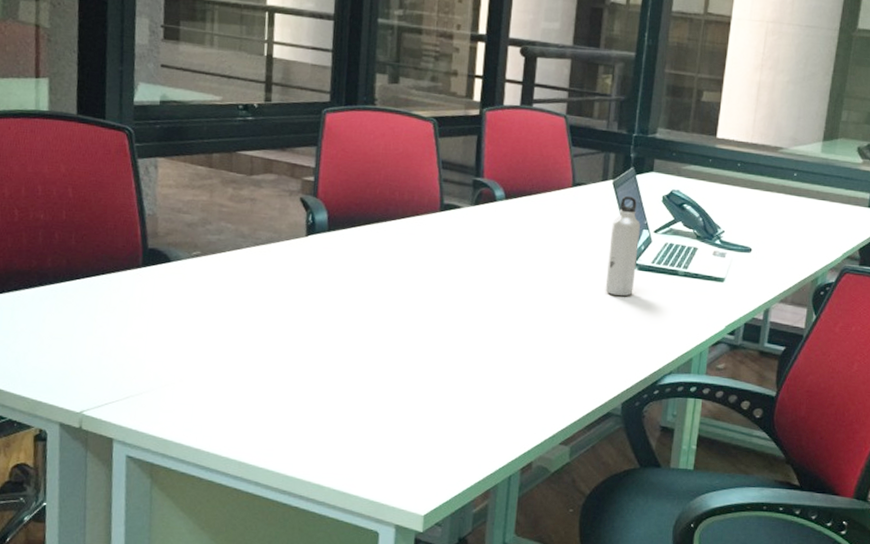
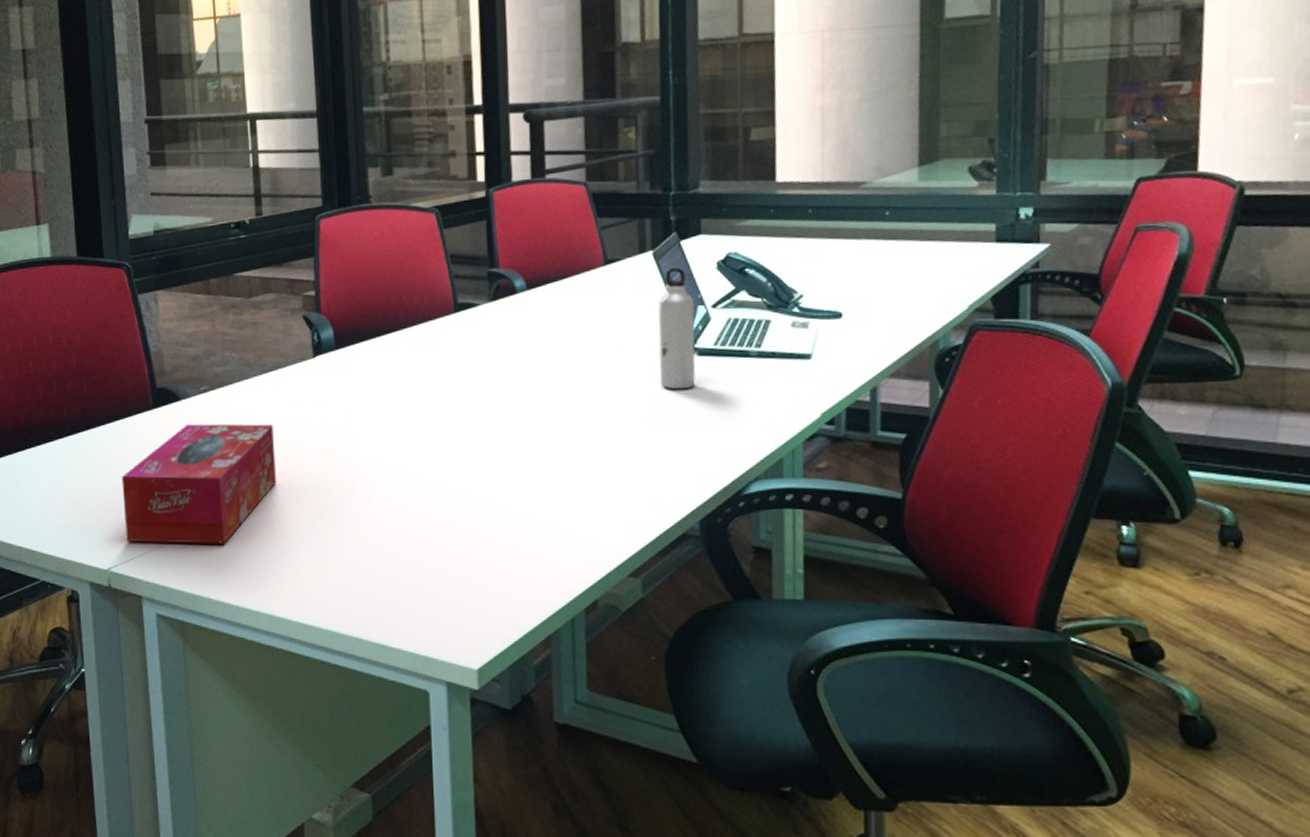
tissue box: none [102,284,261,396] -> present [122,424,277,544]

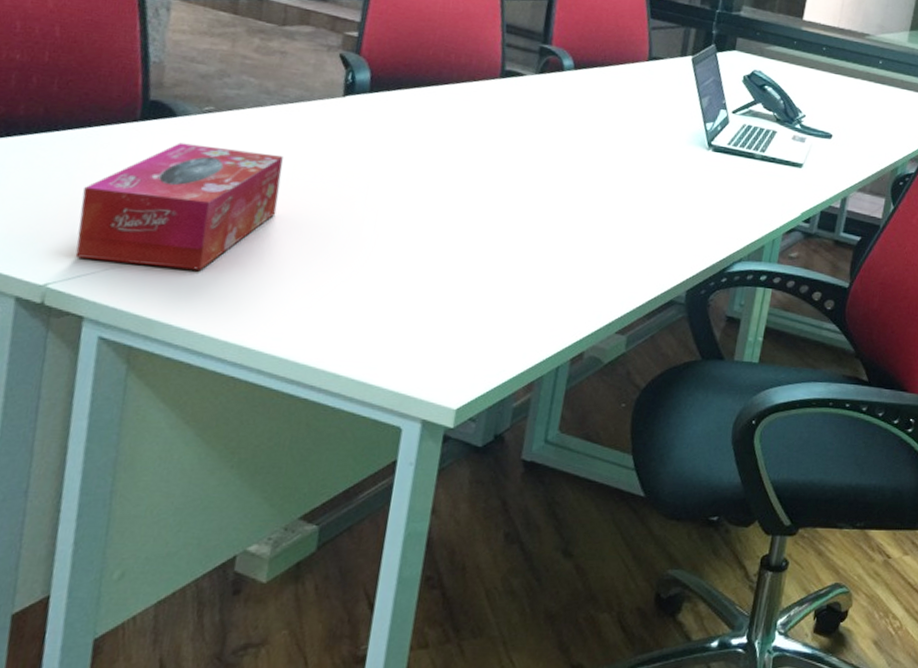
water bottle: present [658,267,696,390] -> none [676,73,718,179]

